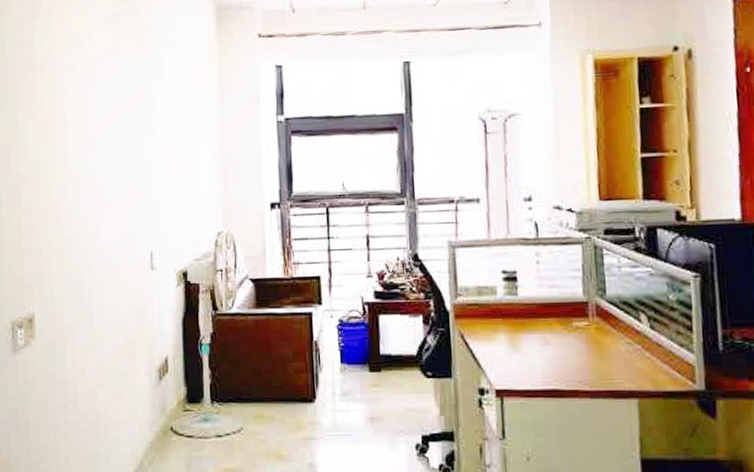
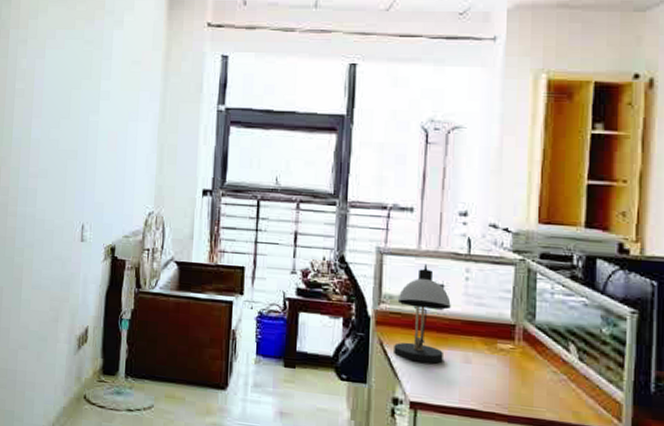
desk lamp: none [473,252,525,350] -> present [394,264,451,364]

